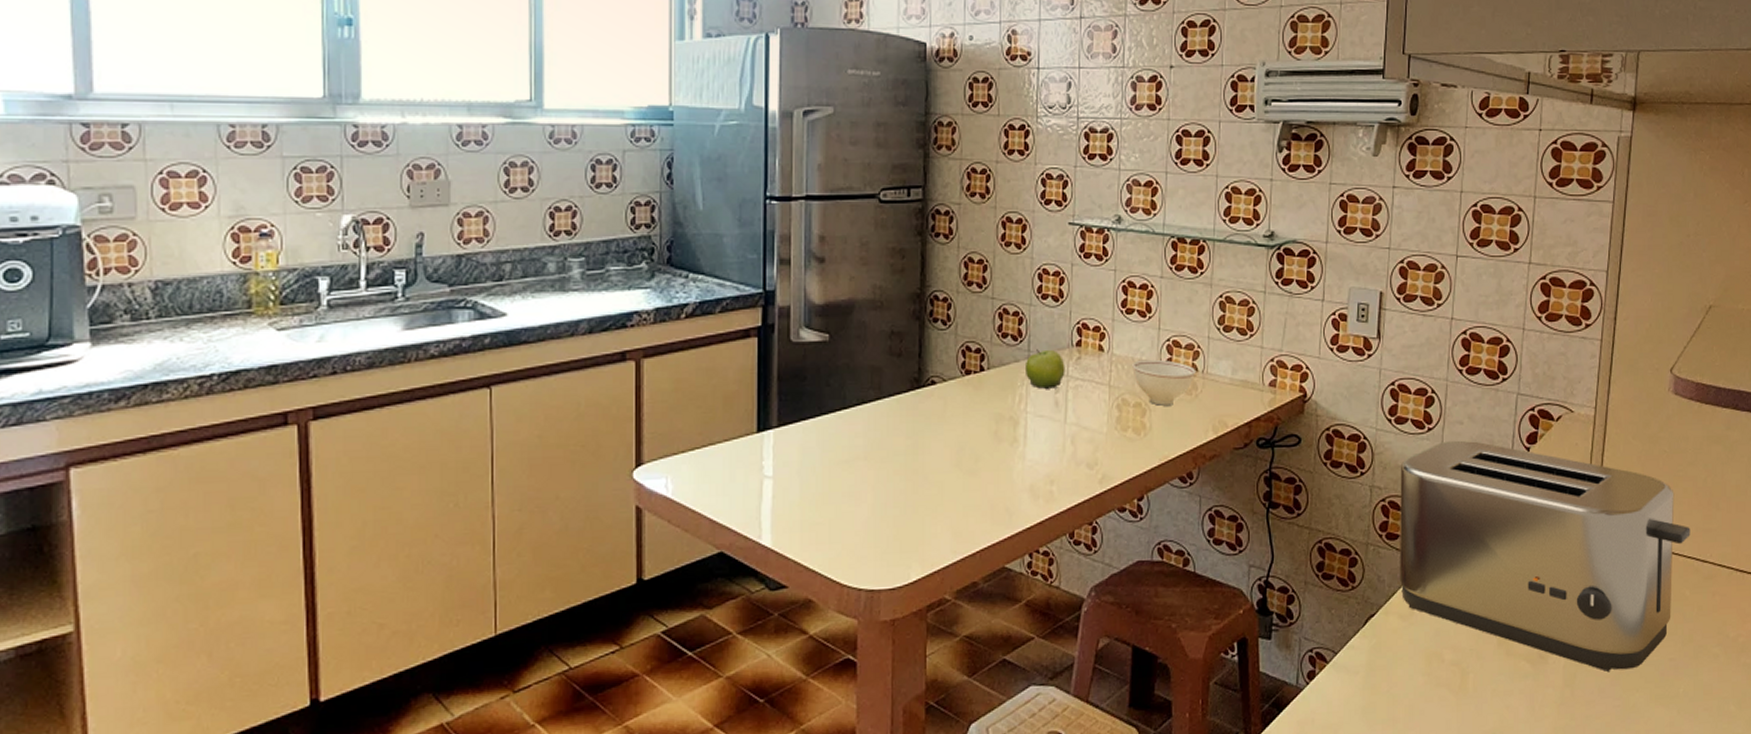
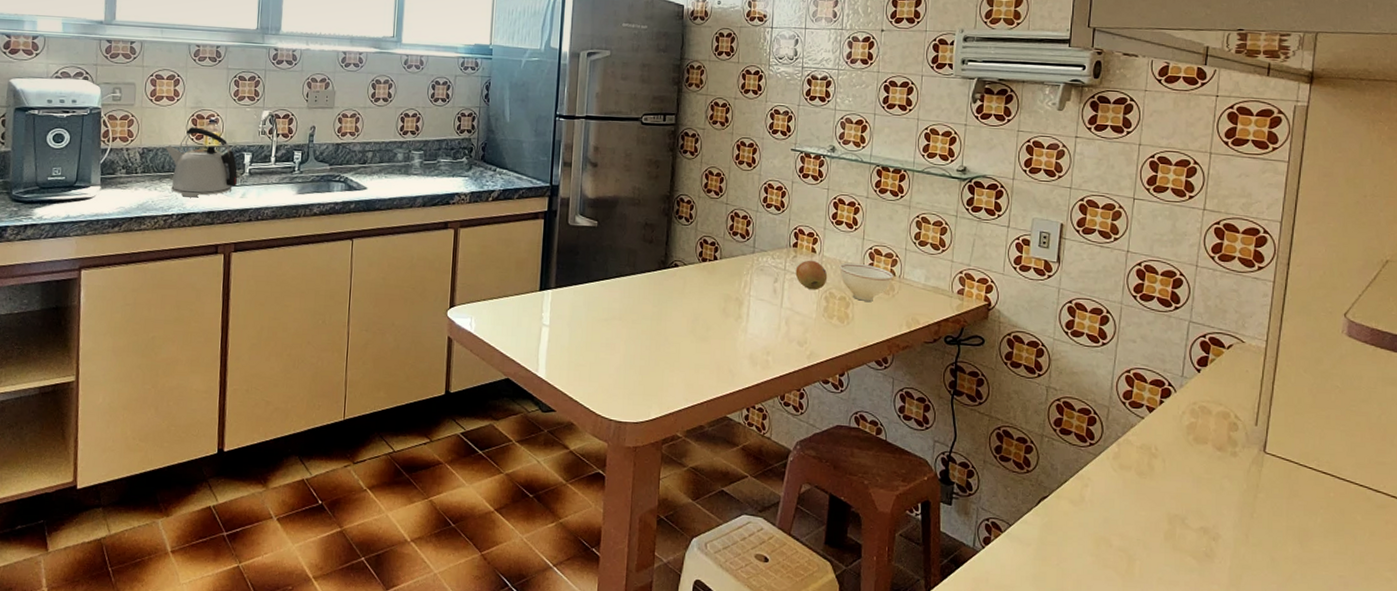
kettle: none [191,245,311,348] -> present [164,127,238,198]
fruit: present [1024,349,1065,389] -> none [750,247,783,279]
fruit: none [1080,360,1119,398] -> present [795,260,828,290]
toaster: present [1399,440,1690,672] -> none [1071,355,1363,580]

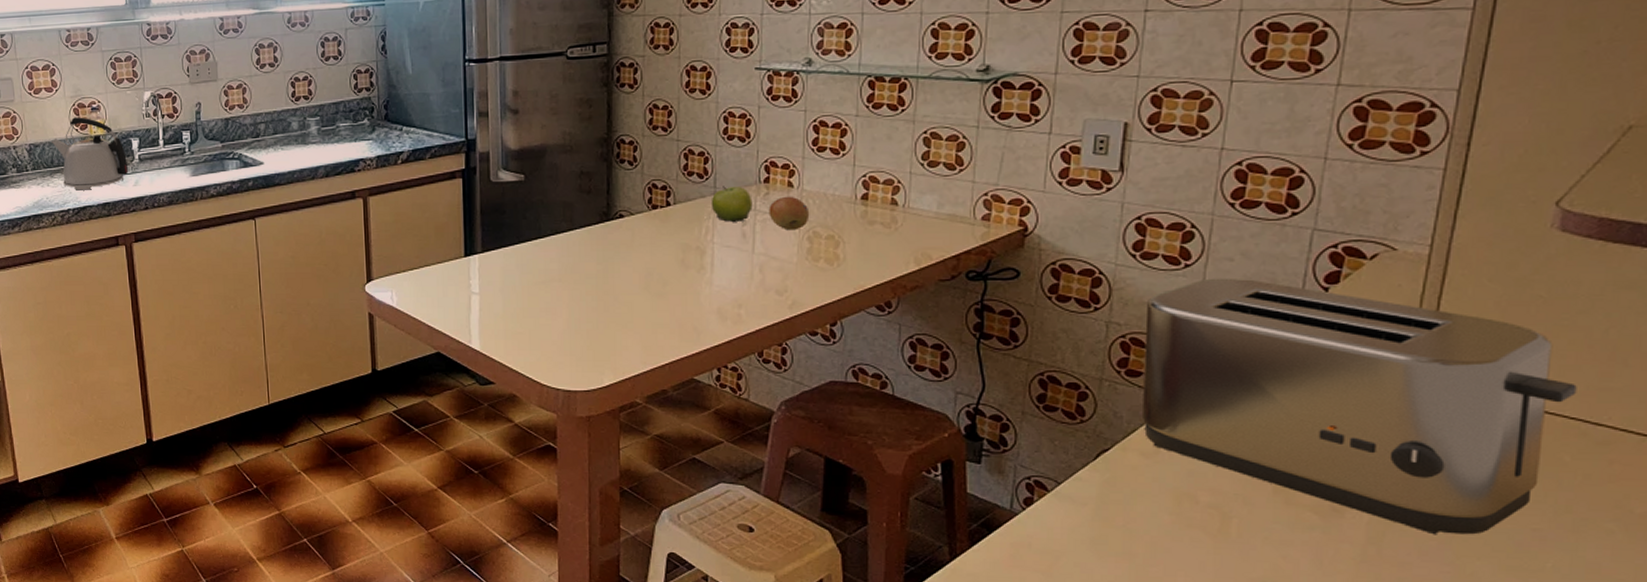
fruit: none [750,247,783,279] -> present [710,186,753,222]
bowl: present [839,262,894,302] -> none [824,194,896,238]
toaster: none [1071,355,1363,580] -> present [1141,278,1577,535]

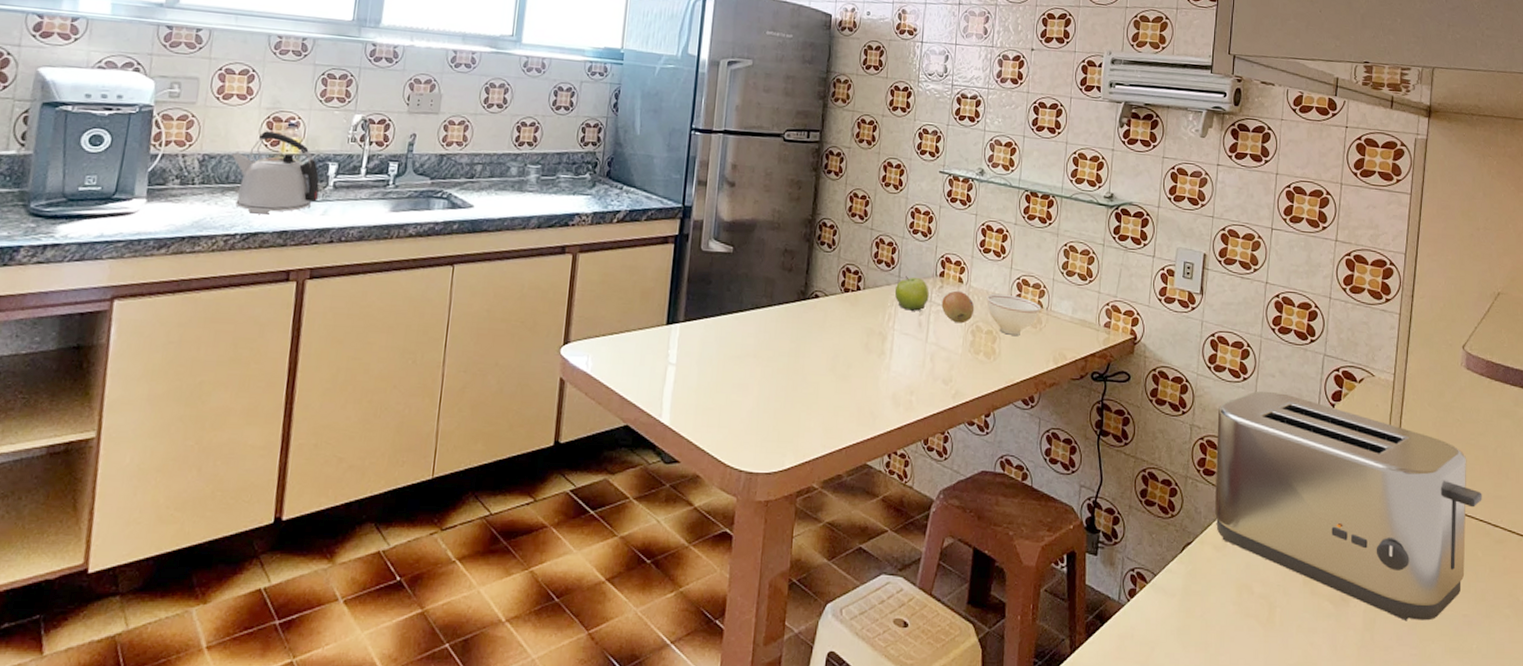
bowl: none [824,194,896,238] -> present [986,293,1042,336]

